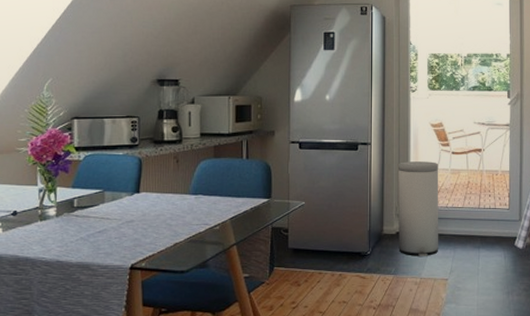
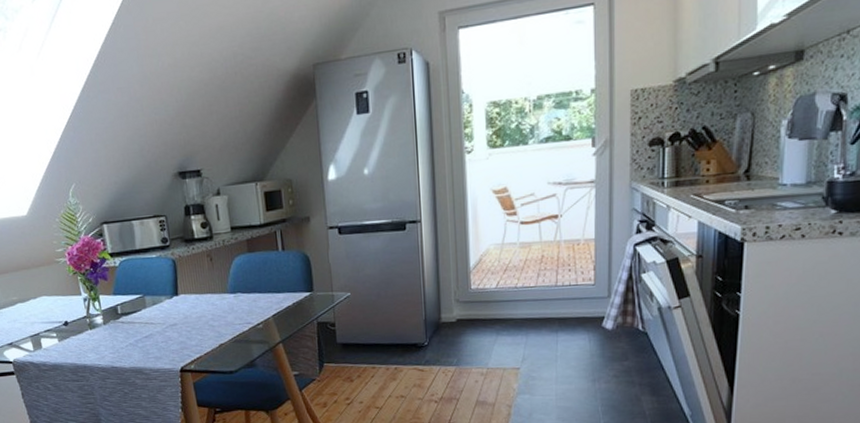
pedal bin: present [398,161,439,257] -> none [455,235,508,346]

